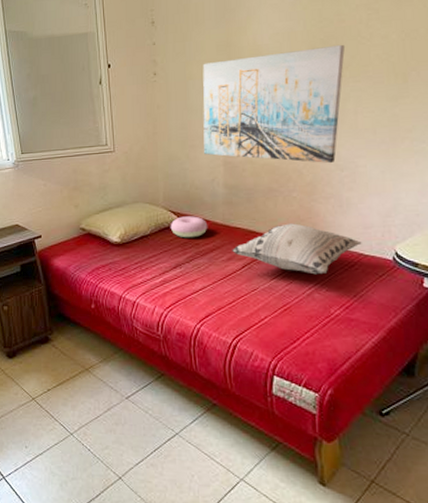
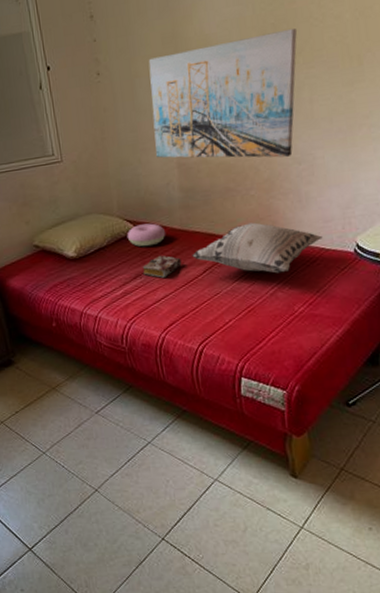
book: none [183,247,221,270] -> present [142,255,182,278]

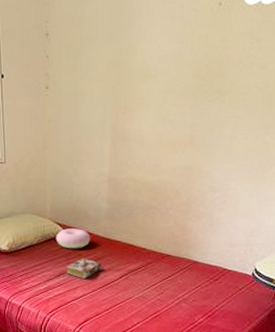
wall art: present [148,28,297,158] -> none [91,71,226,185]
decorative pillow: present [192,222,323,274] -> none [111,239,227,286]

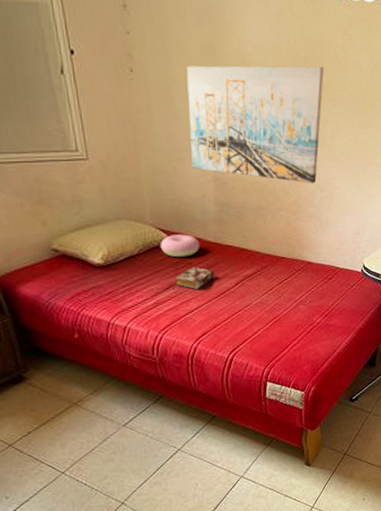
wall art: none [91,71,226,185] -> present [186,65,324,184]

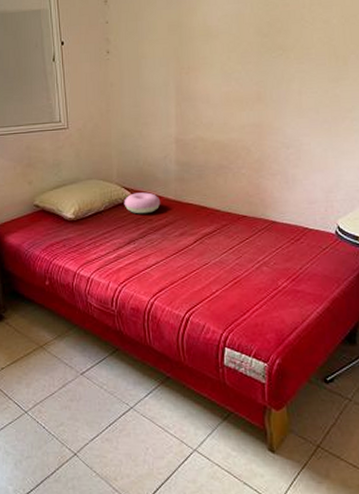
book: present [175,266,215,289] -> none [136,223,174,245]
wall art: present [186,65,324,184] -> none [155,27,289,142]

